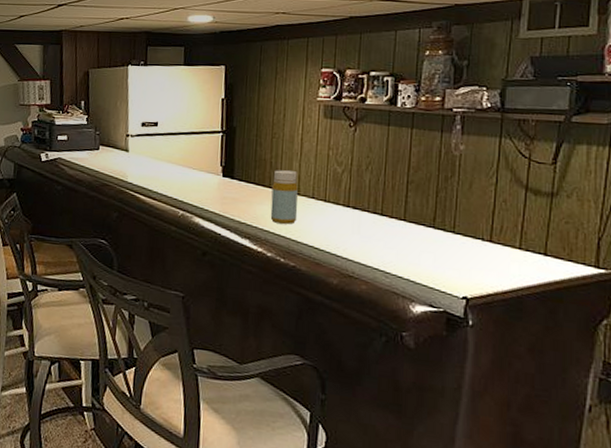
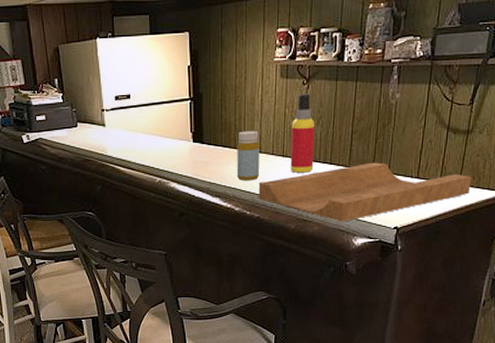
cutting board: none [294,218,560,284] -> present [258,162,471,222]
spray bottle: none [333,136,364,222] -> present [290,93,315,173]

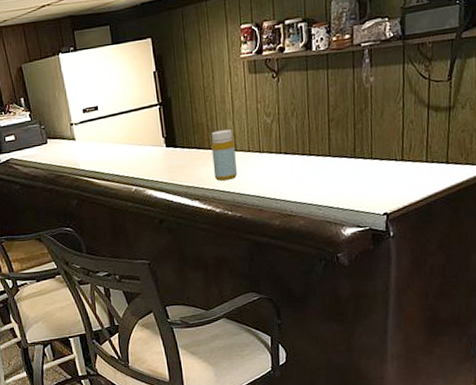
cutting board: present [258,162,471,222] -> none [237,148,460,213]
spray bottle: present [290,93,315,173] -> none [265,86,293,168]

